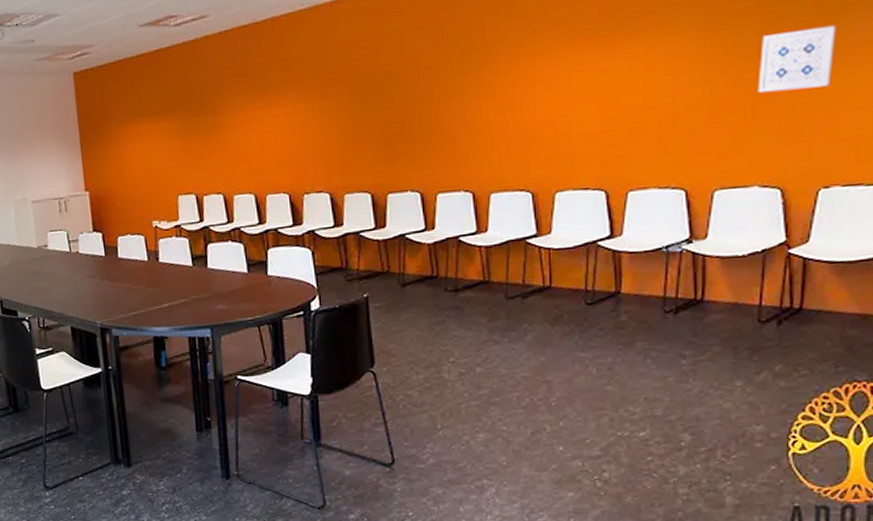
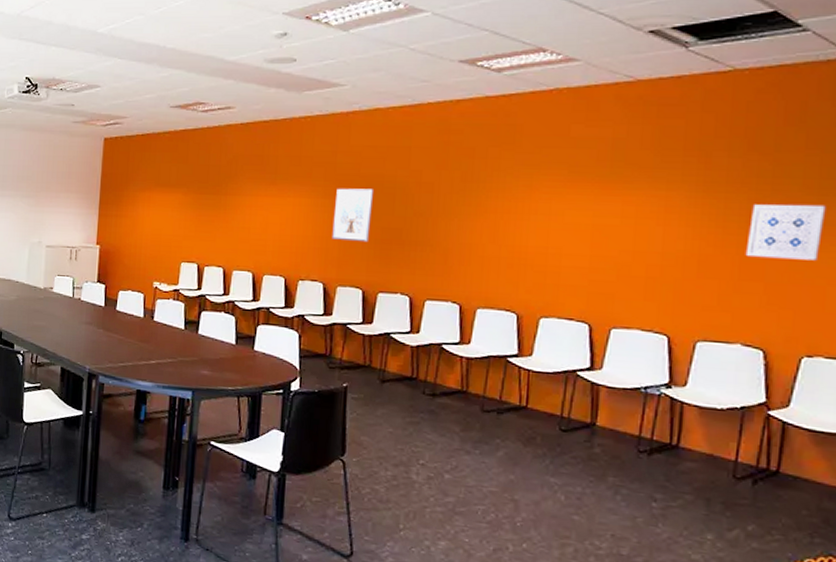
picture frame: none [330,83,371,145] -> present [332,188,373,242]

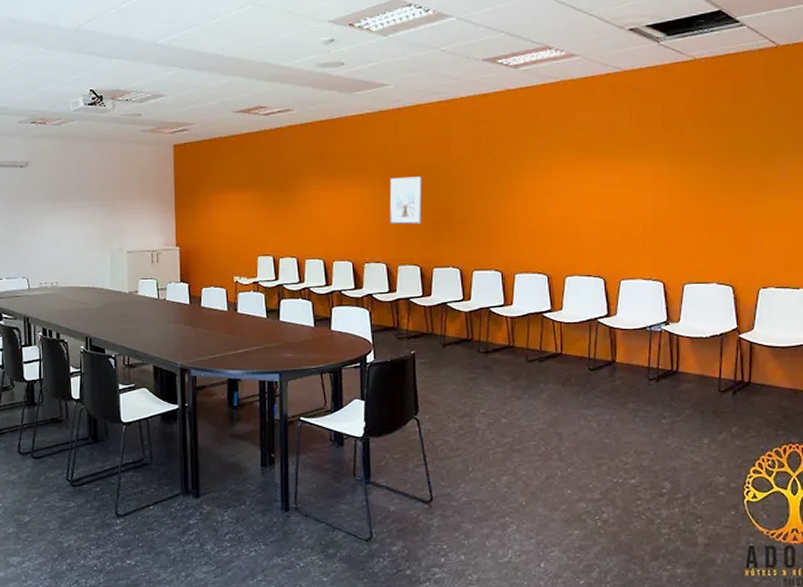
wall art: present [745,204,826,261] -> none [713,166,767,212]

